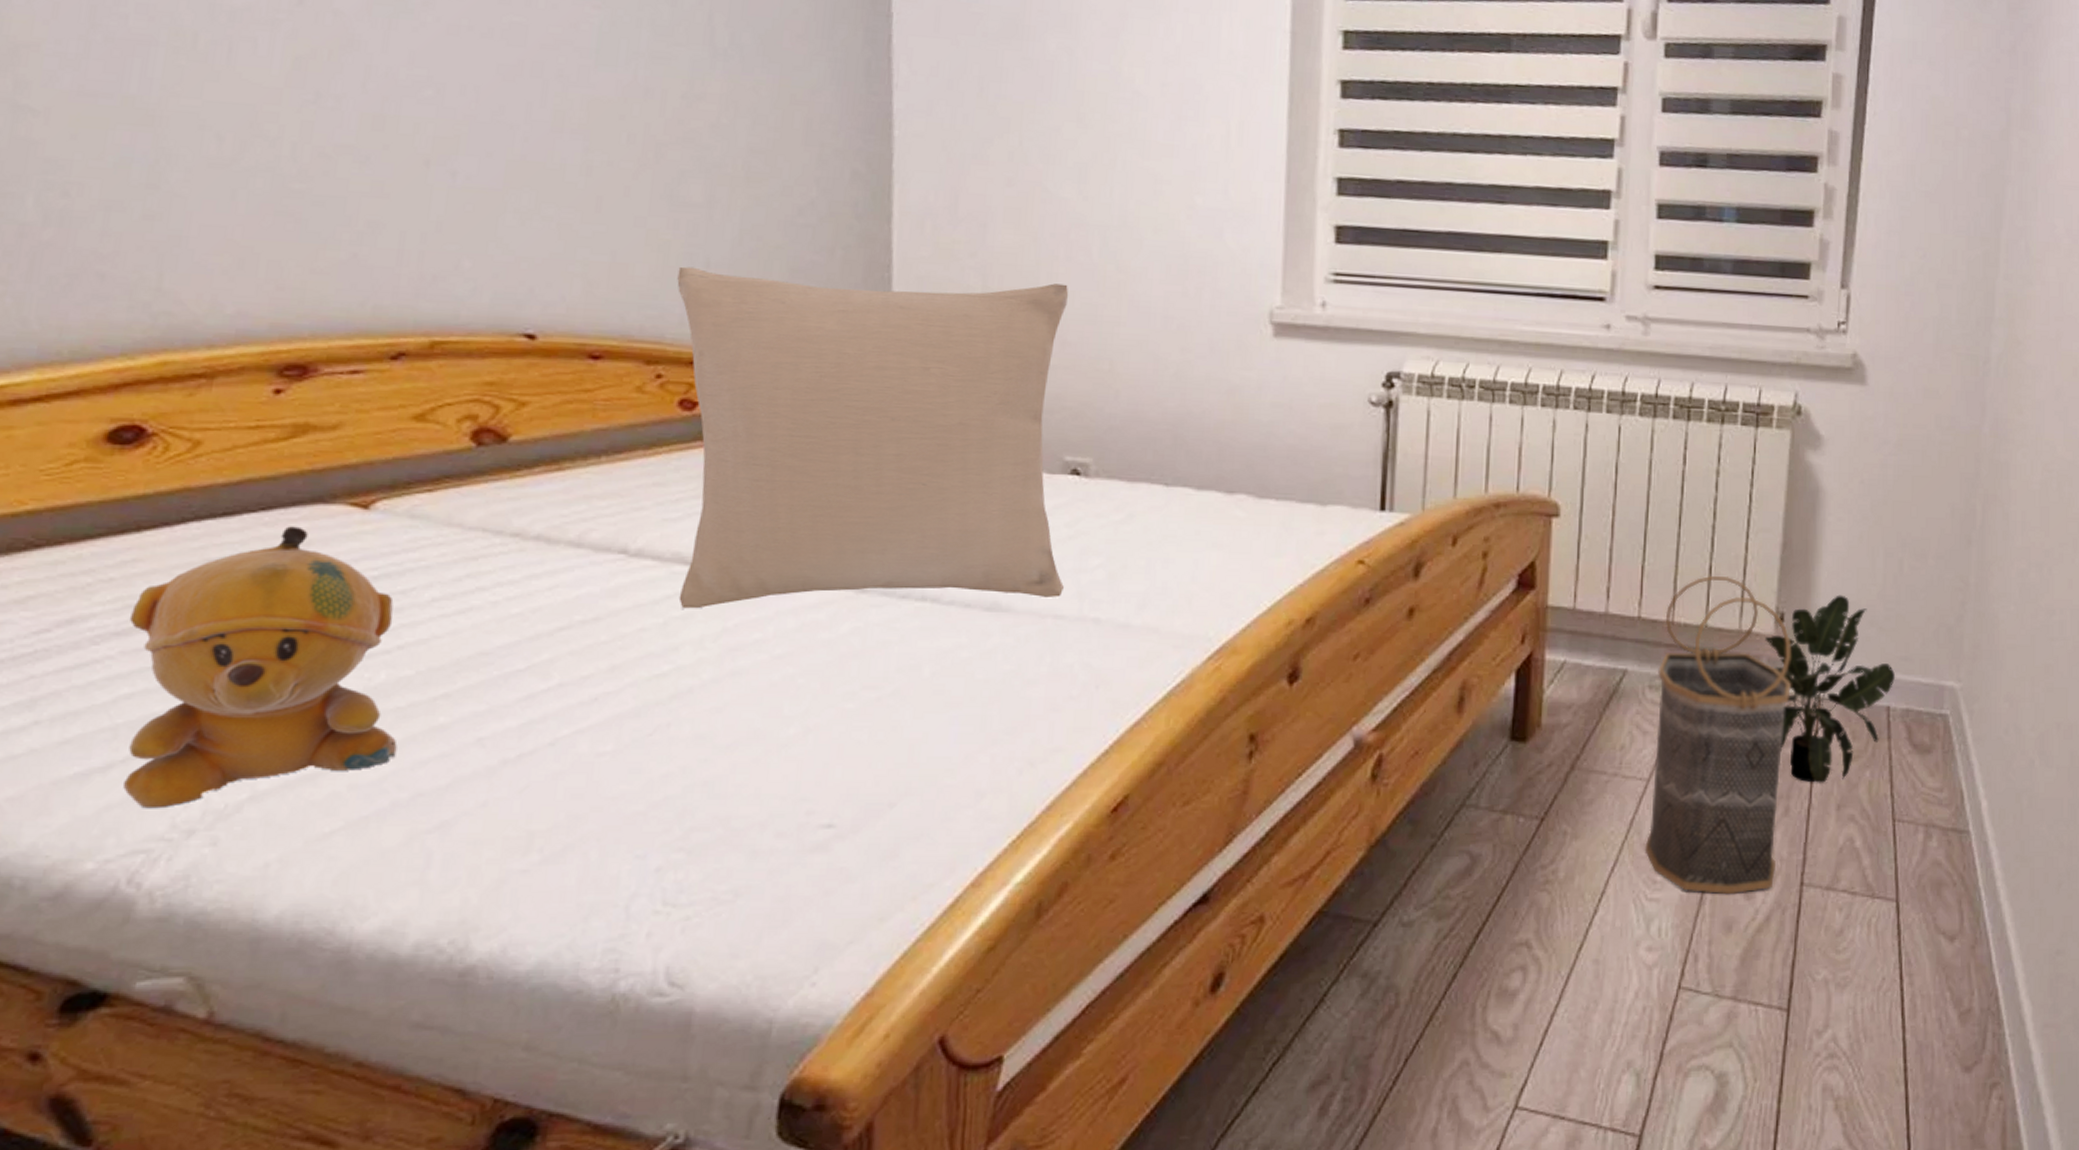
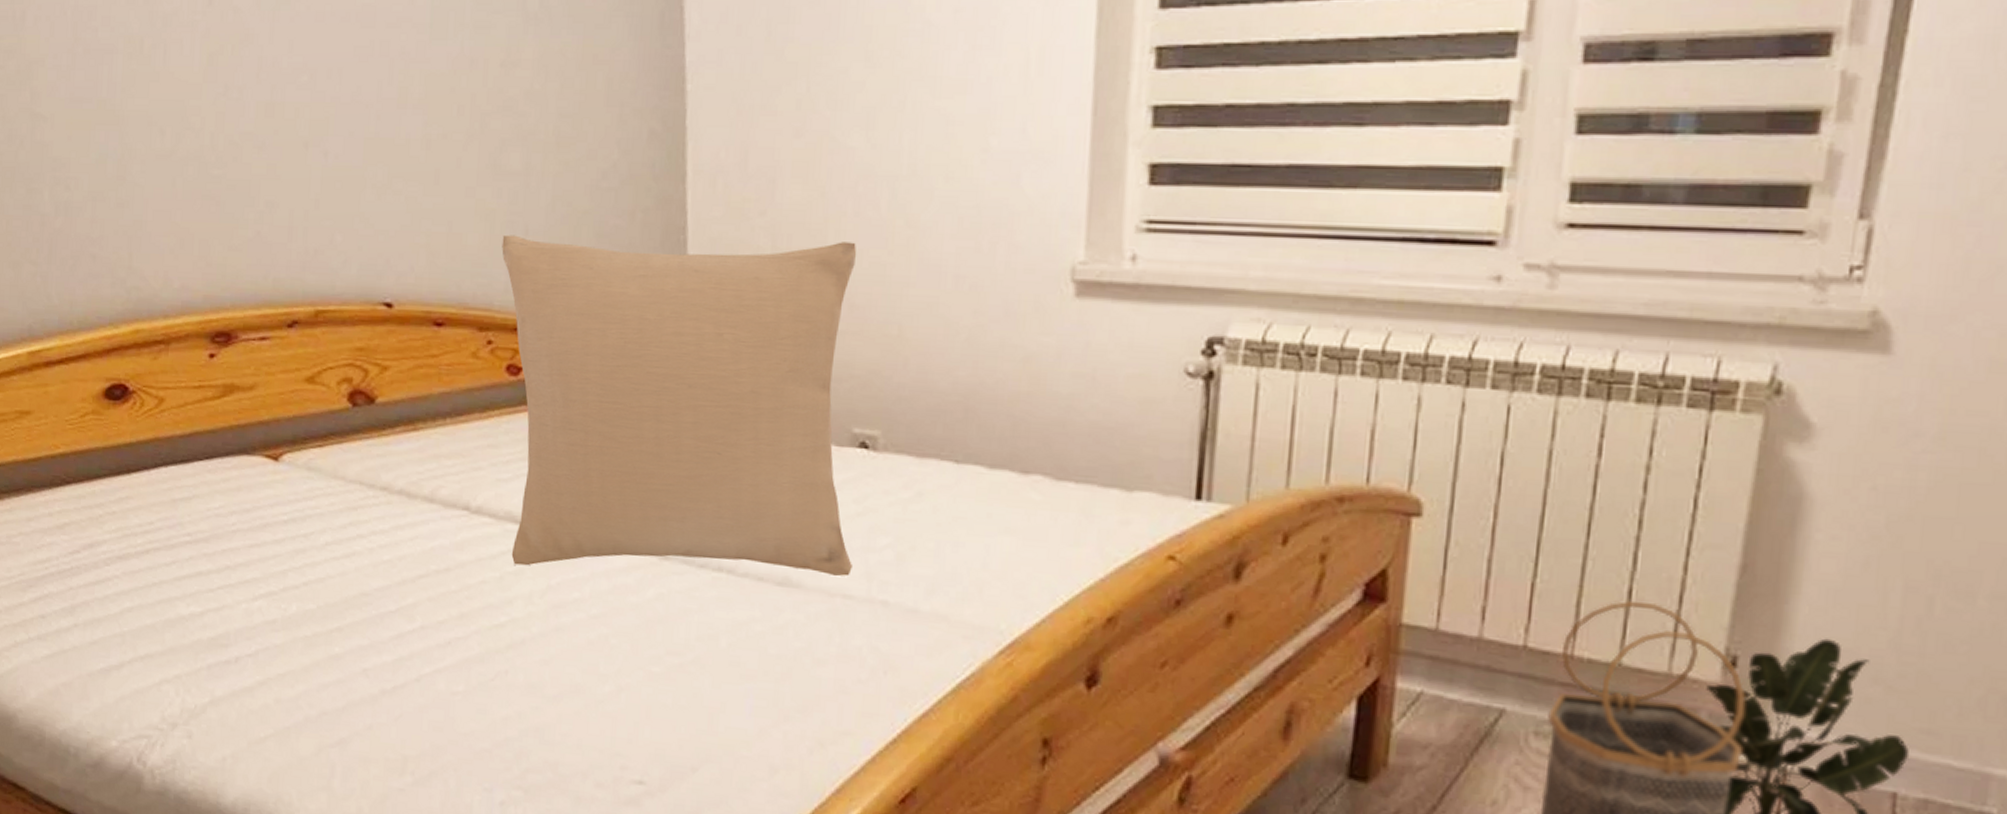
stuffed bear: present [123,526,397,809] -> none [126,473,307,703]

